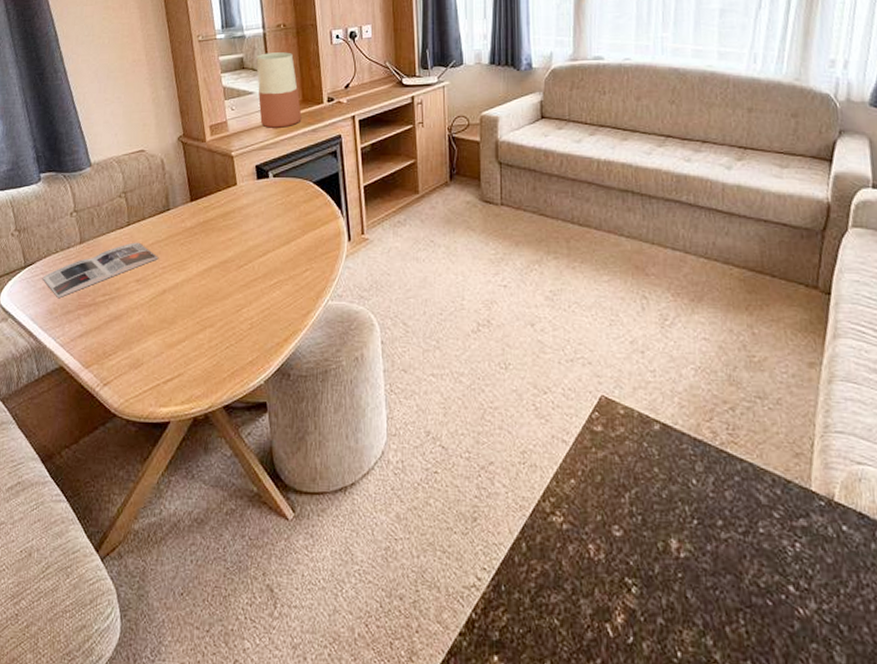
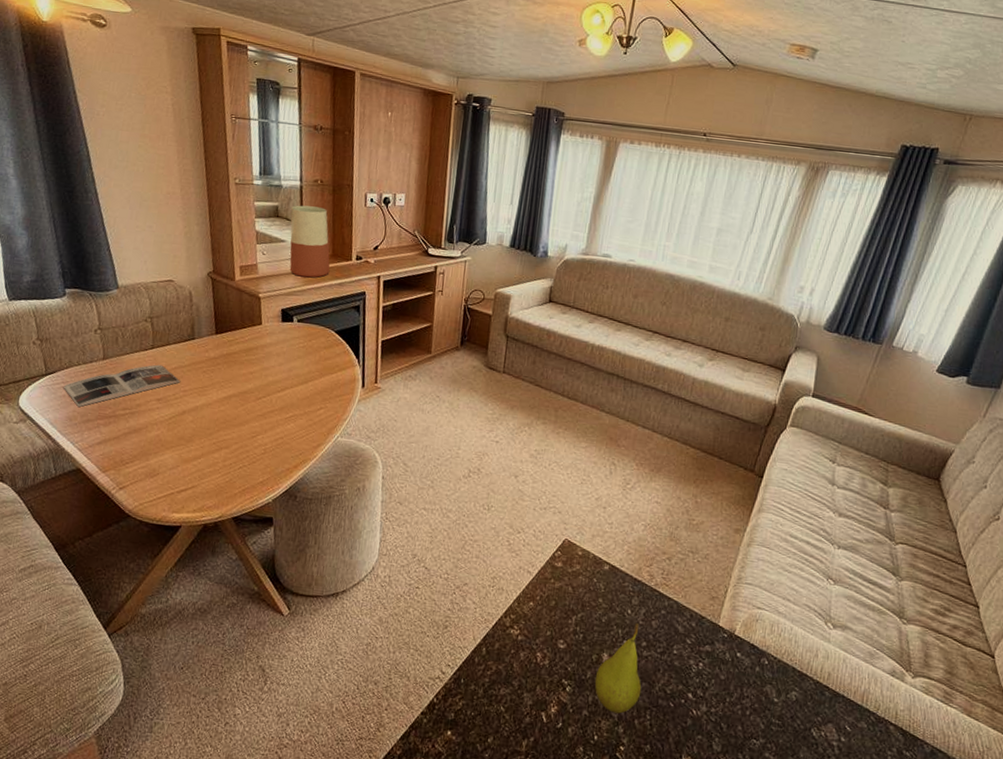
fruit: none [665,494,727,620] -> present [594,622,642,714]

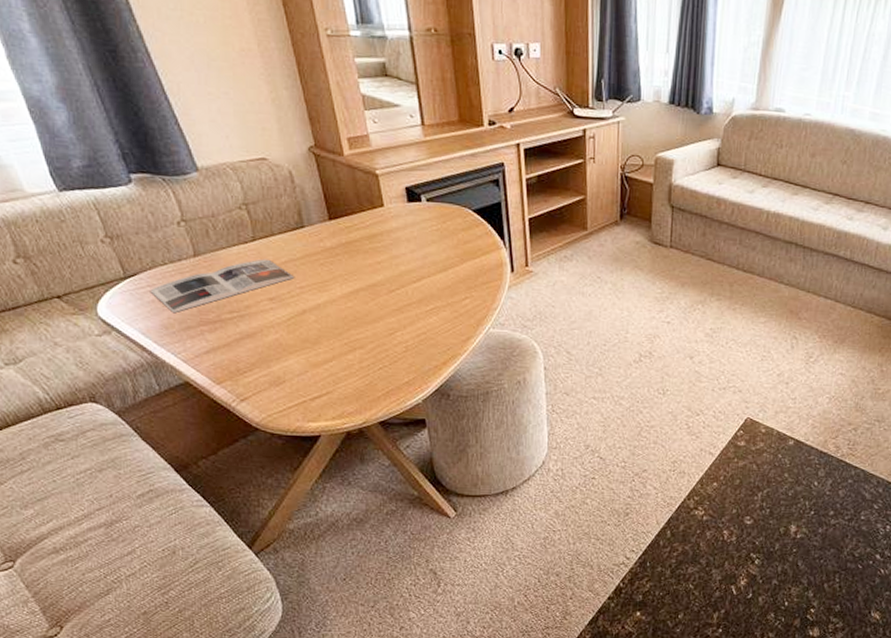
vase: present [290,205,330,278] -> none [401,60,459,149]
fruit: present [594,622,642,714] -> none [783,493,830,580]

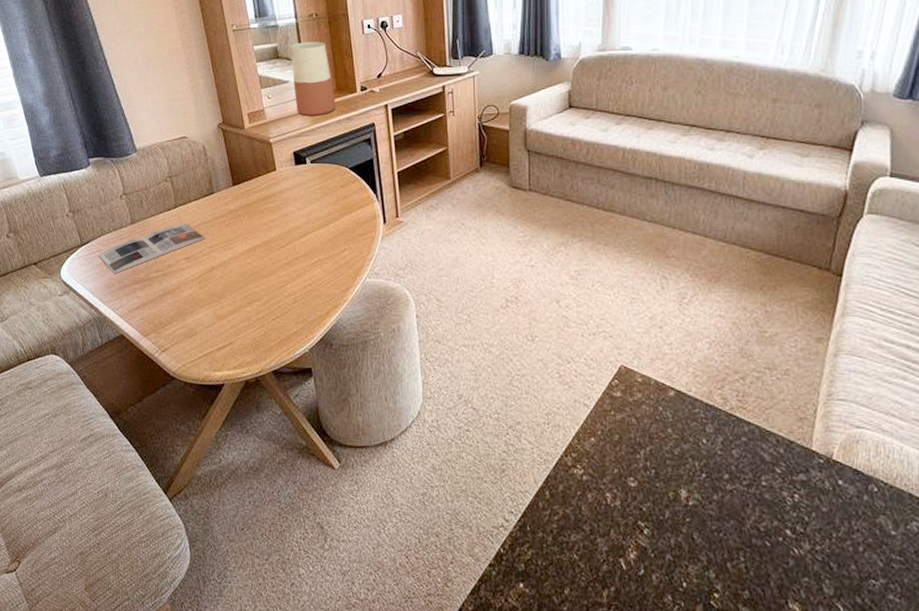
vase: none [401,60,459,149] -> present [289,42,336,116]

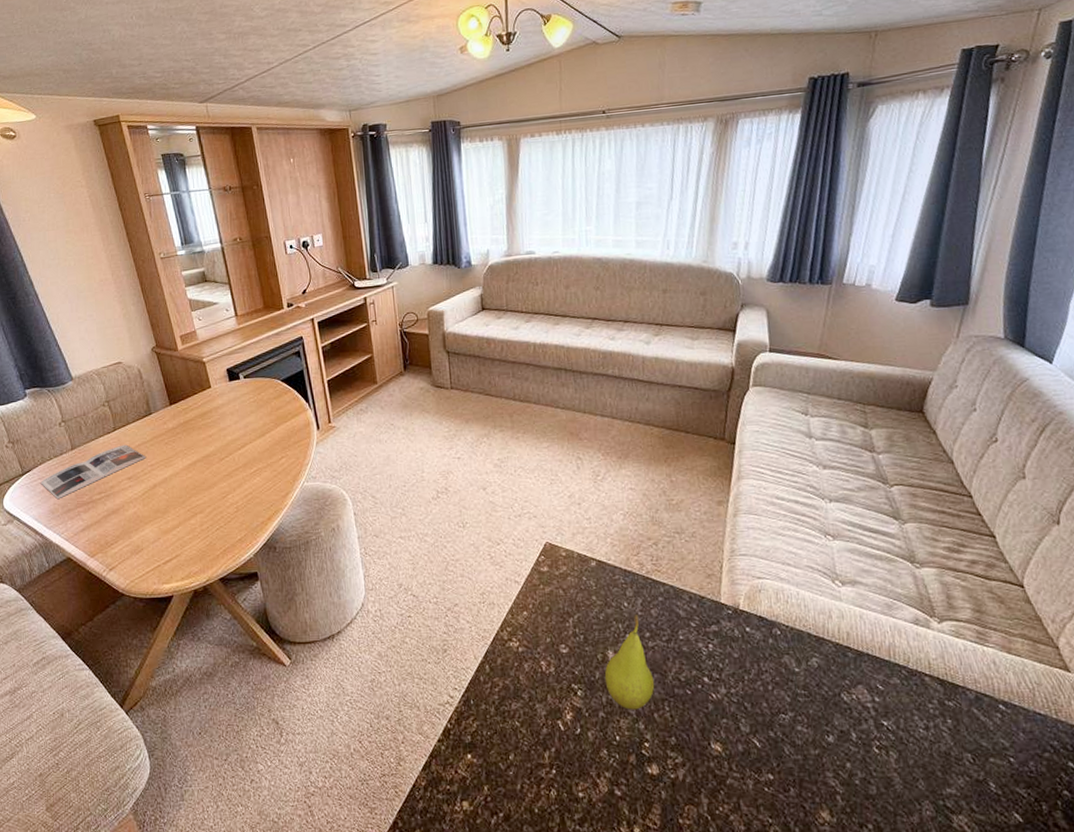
vase: present [289,42,336,116] -> none [216,263,265,335]
fruit: none [675,452,730,557] -> present [604,614,655,710]

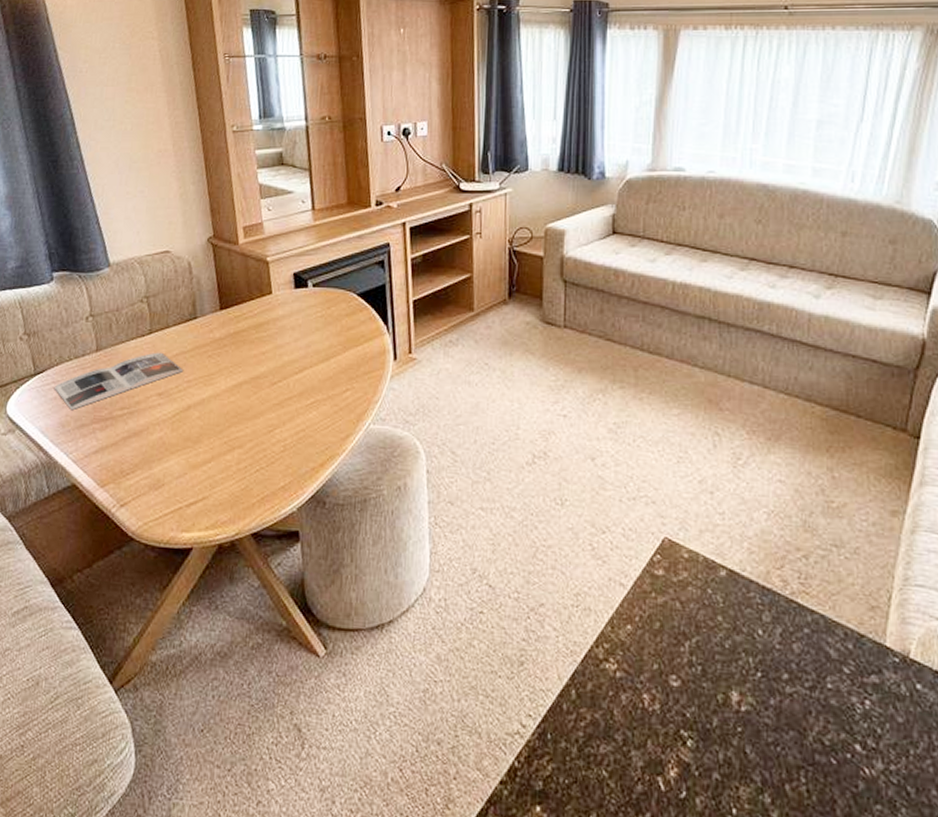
fruit: present [604,614,655,710] -> none [724,646,789,776]

